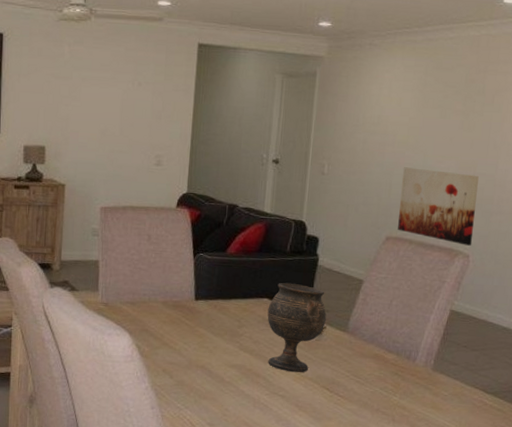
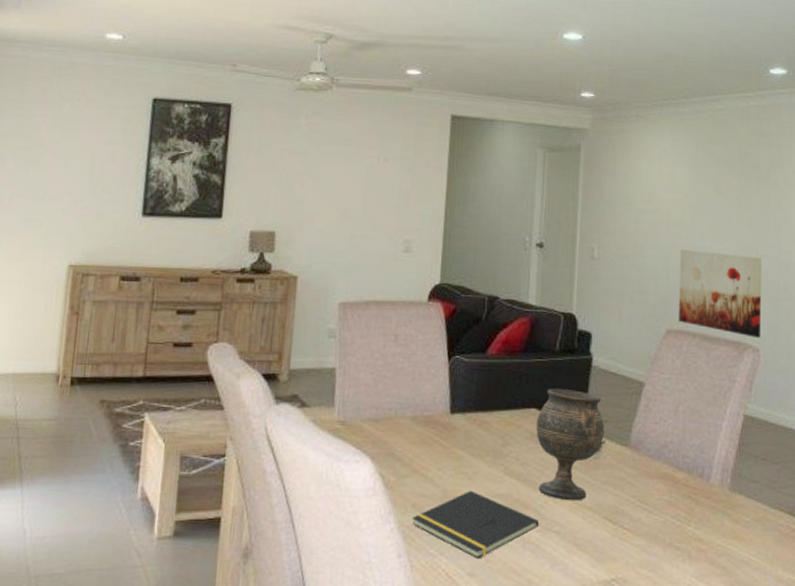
notepad: none [163,360,268,413] -> present [412,490,540,559]

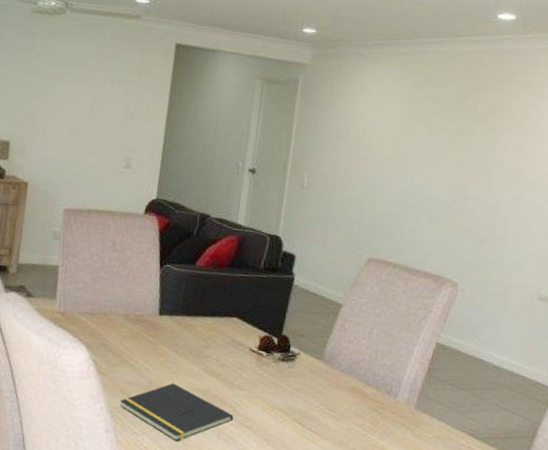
goblet: present [536,388,605,501] -> none [235,301,301,403]
wall art: present [679,249,762,338] -> none [381,185,469,274]

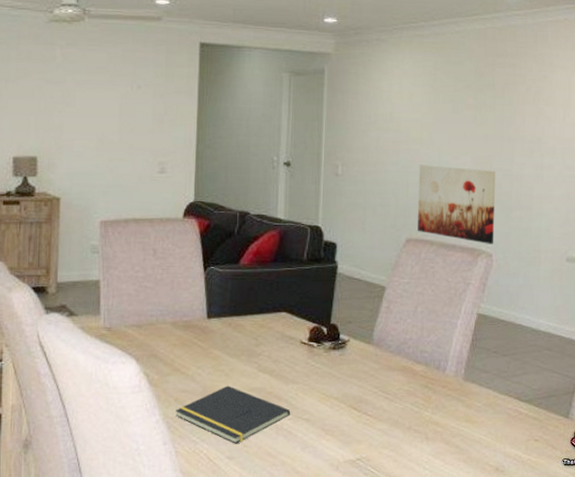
wall art: none [381,185,469,274] -> present [418,165,495,244]

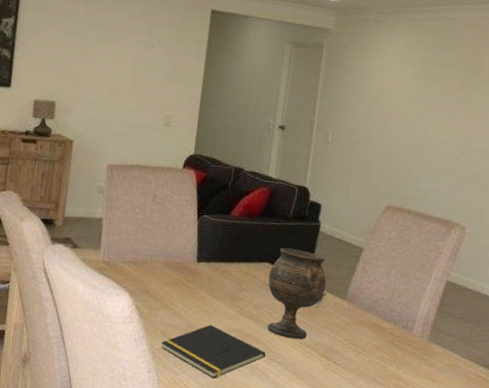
goblet: none [286,293,349,393] -> present [267,247,327,340]
wall art: present [418,165,495,244] -> none [397,139,475,218]

